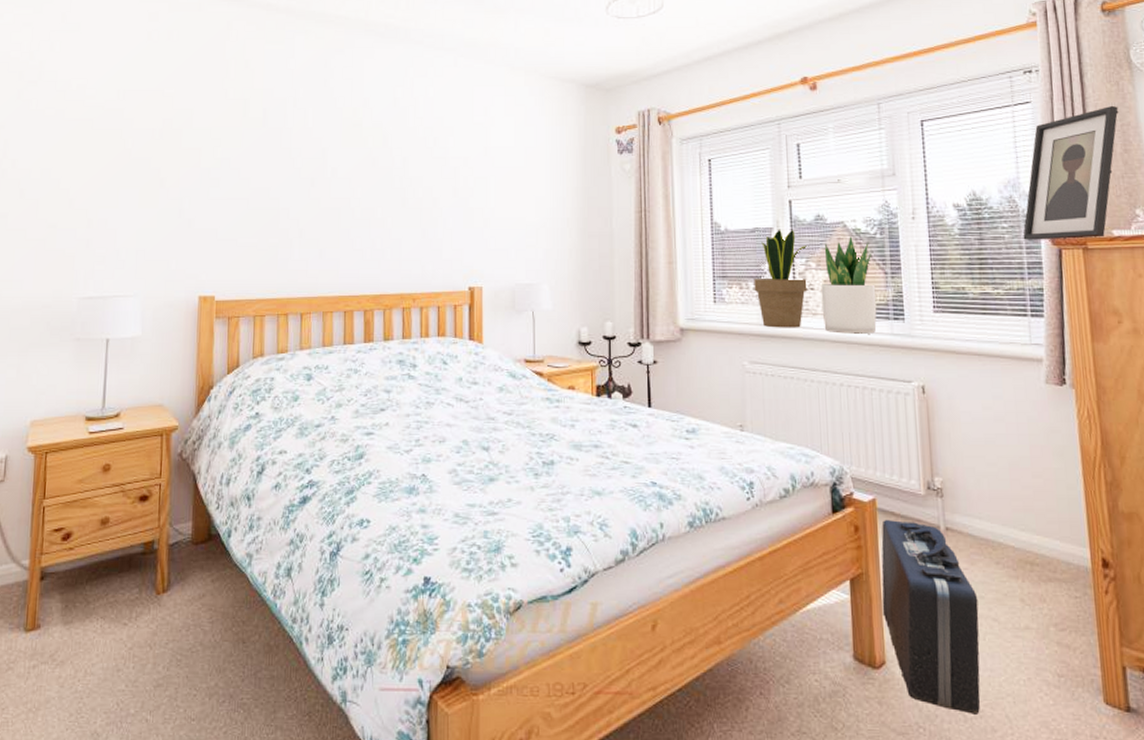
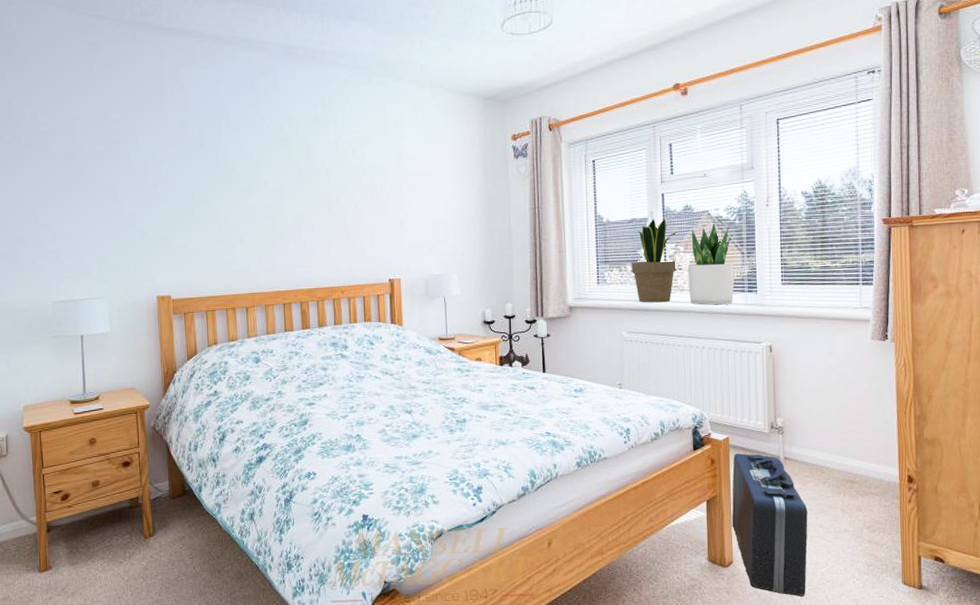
picture frame: present [1023,105,1119,240] -> none [859,99,947,221]

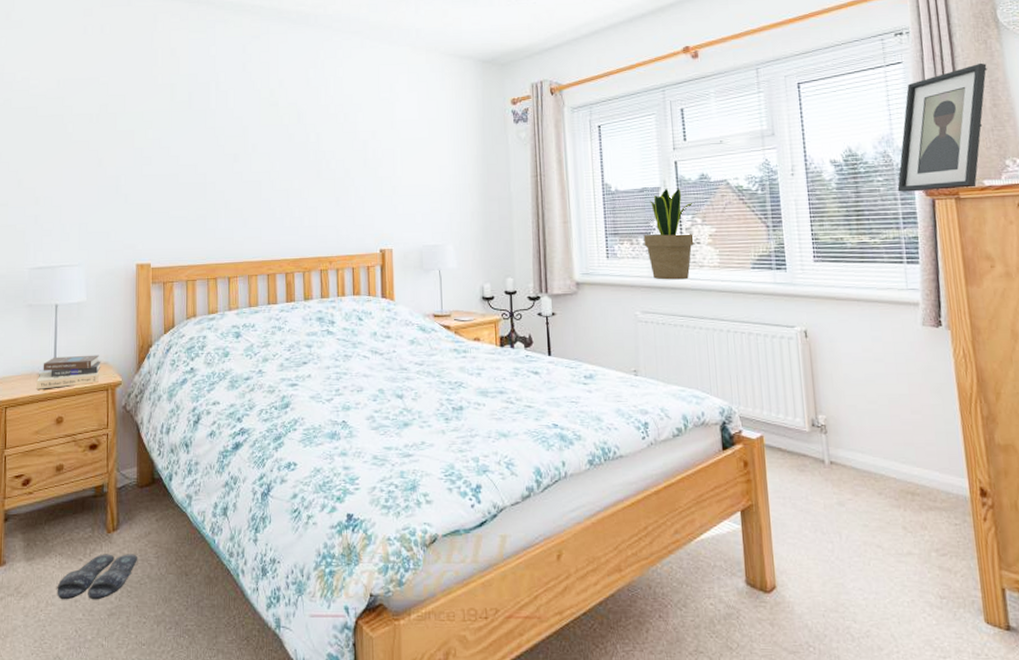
books: none [68,381,129,414] -> present [36,355,101,389]
slippers: none [101,556,173,596] -> present [57,554,137,599]
planter: present [687,223,734,306] -> none [706,193,760,284]
suitcase: present [731,453,808,598] -> none [769,454,867,635]
picture frame: none [859,99,947,221] -> present [897,62,987,192]

